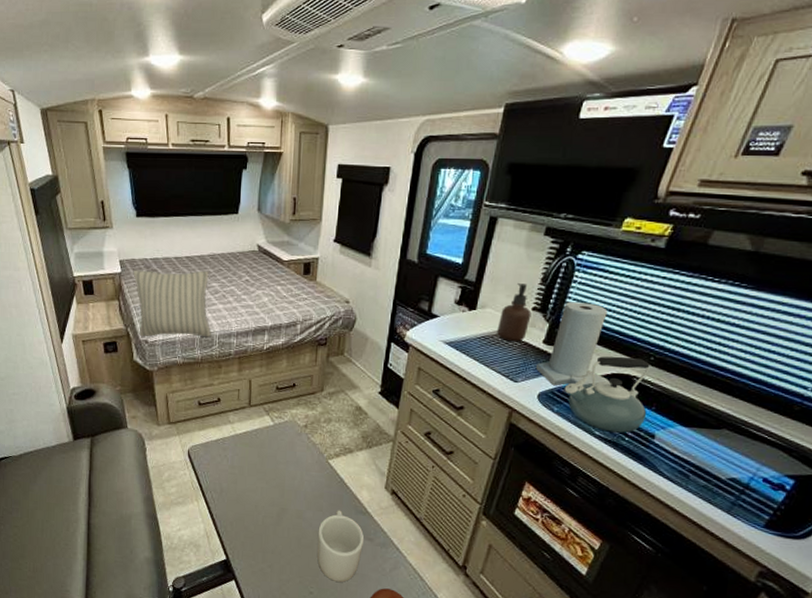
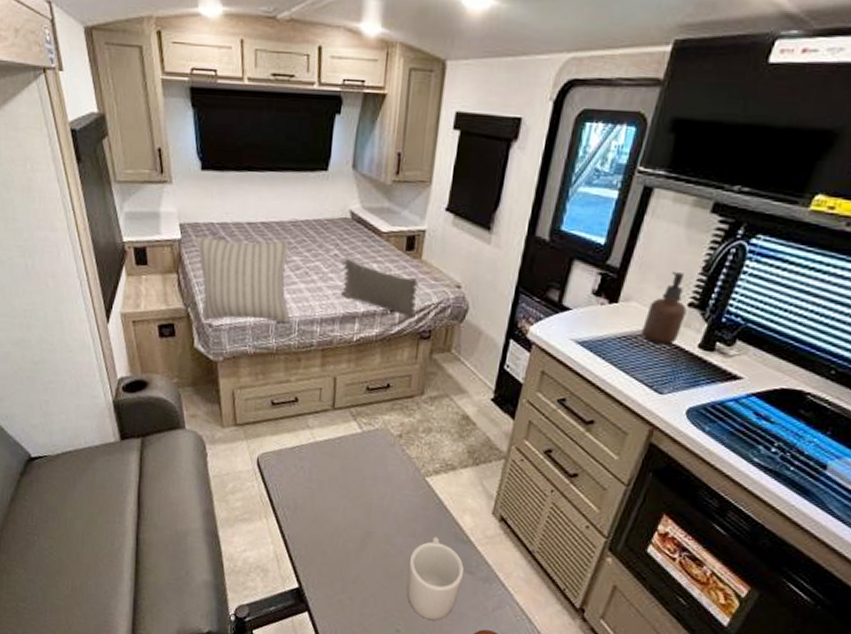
pillow: none [252,283,315,329] -> present [341,258,419,319]
paper towel: present [535,302,610,385] -> none [686,297,783,401]
kettle: present [564,356,650,433] -> none [720,367,830,462]

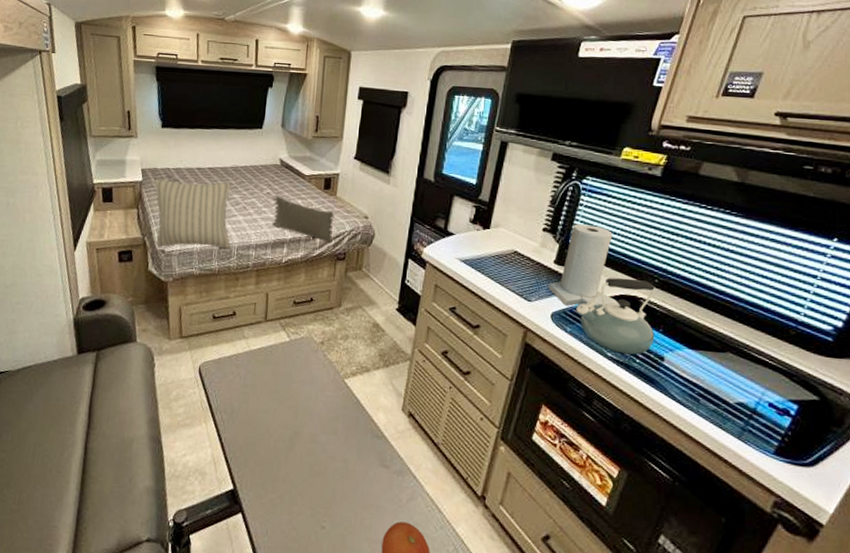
mug: present [407,536,465,621] -> none [330,433,381,515]
soap dispenser: present [642,272,687,345] -> none [510,205,542,262]
paper towel: none [686,297,783,401] -> present [548,224,618,306]
kettle: none [720,367,830,462] -> present [576,278,655,355]

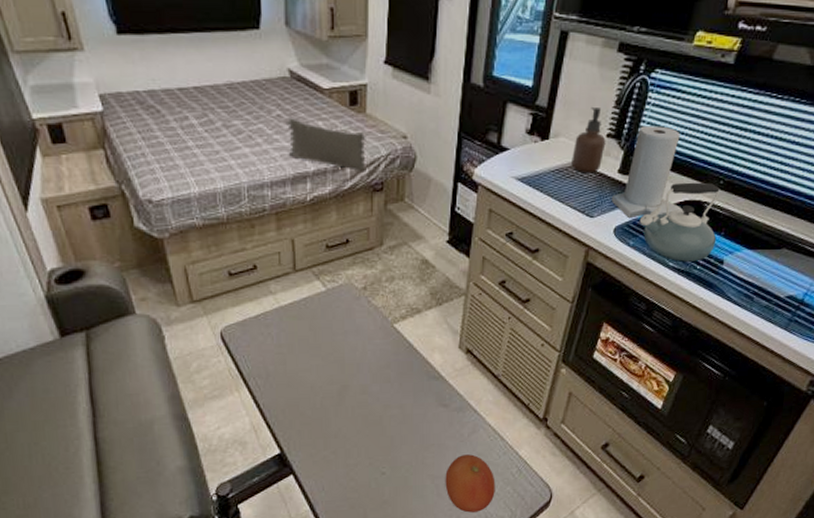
pillow: present [154,179,231,249] -> none [120,105,239,196]
soap dispenser: none [510,205,542,262] -> present [571,108,606,174]

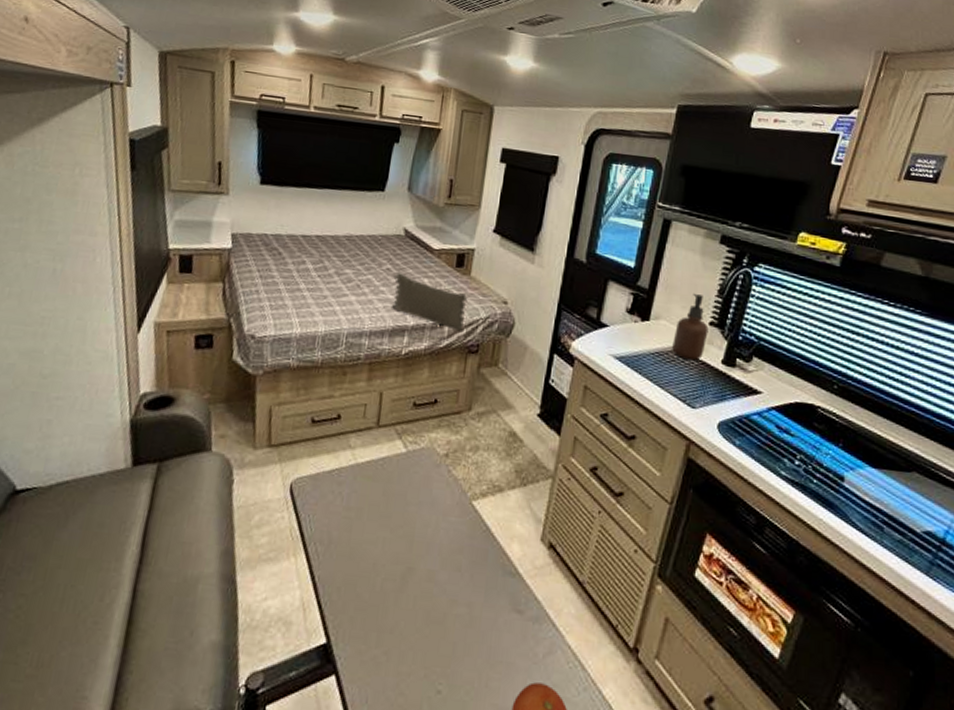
paper towel: present [611,126,683,217] -> none [714,318,794,415]
kettle: present [639,182,720,262] -> none [746,382,834,474]

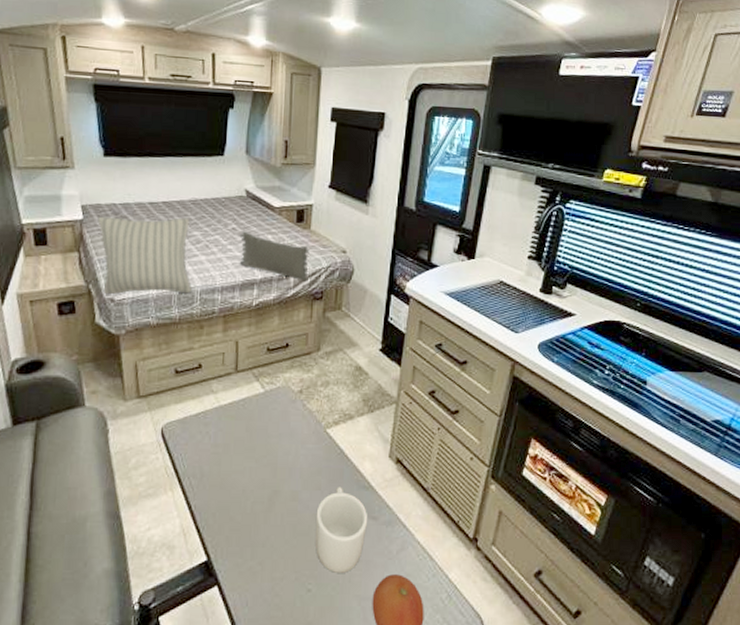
pillow: none [245,246,343,336] -> present [97,216,193,295]
mug: none [450,570,513,675] -> present [315,487,368,573]
soap dispenser: present [672,294,709,361] -> none [496,232,527,292]

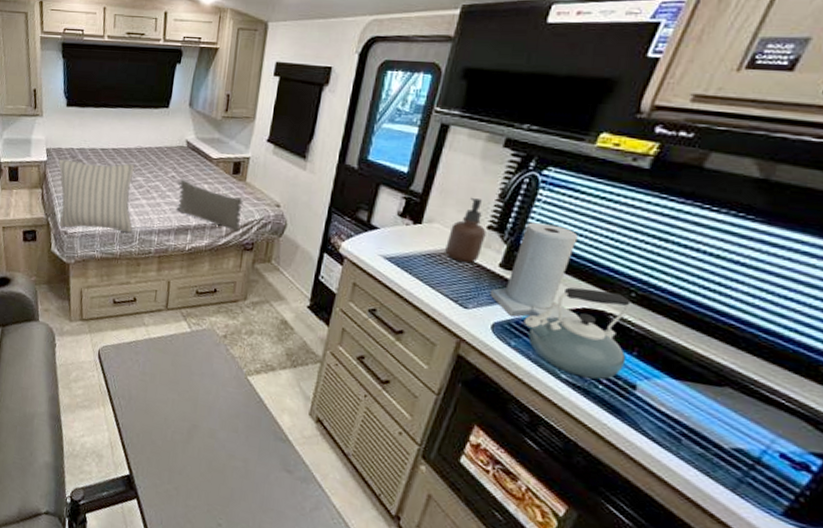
mug: present [315,487,368,573] -> none [228,433,283,517]
soap dispenser: none [496,232,527,292] -> present [445,198,486,263]
paper towel: none [534,250,603,335] -> present [489,222,580,319]
kettle: none [562,303,638,381] -> present [523,287,631,380]

